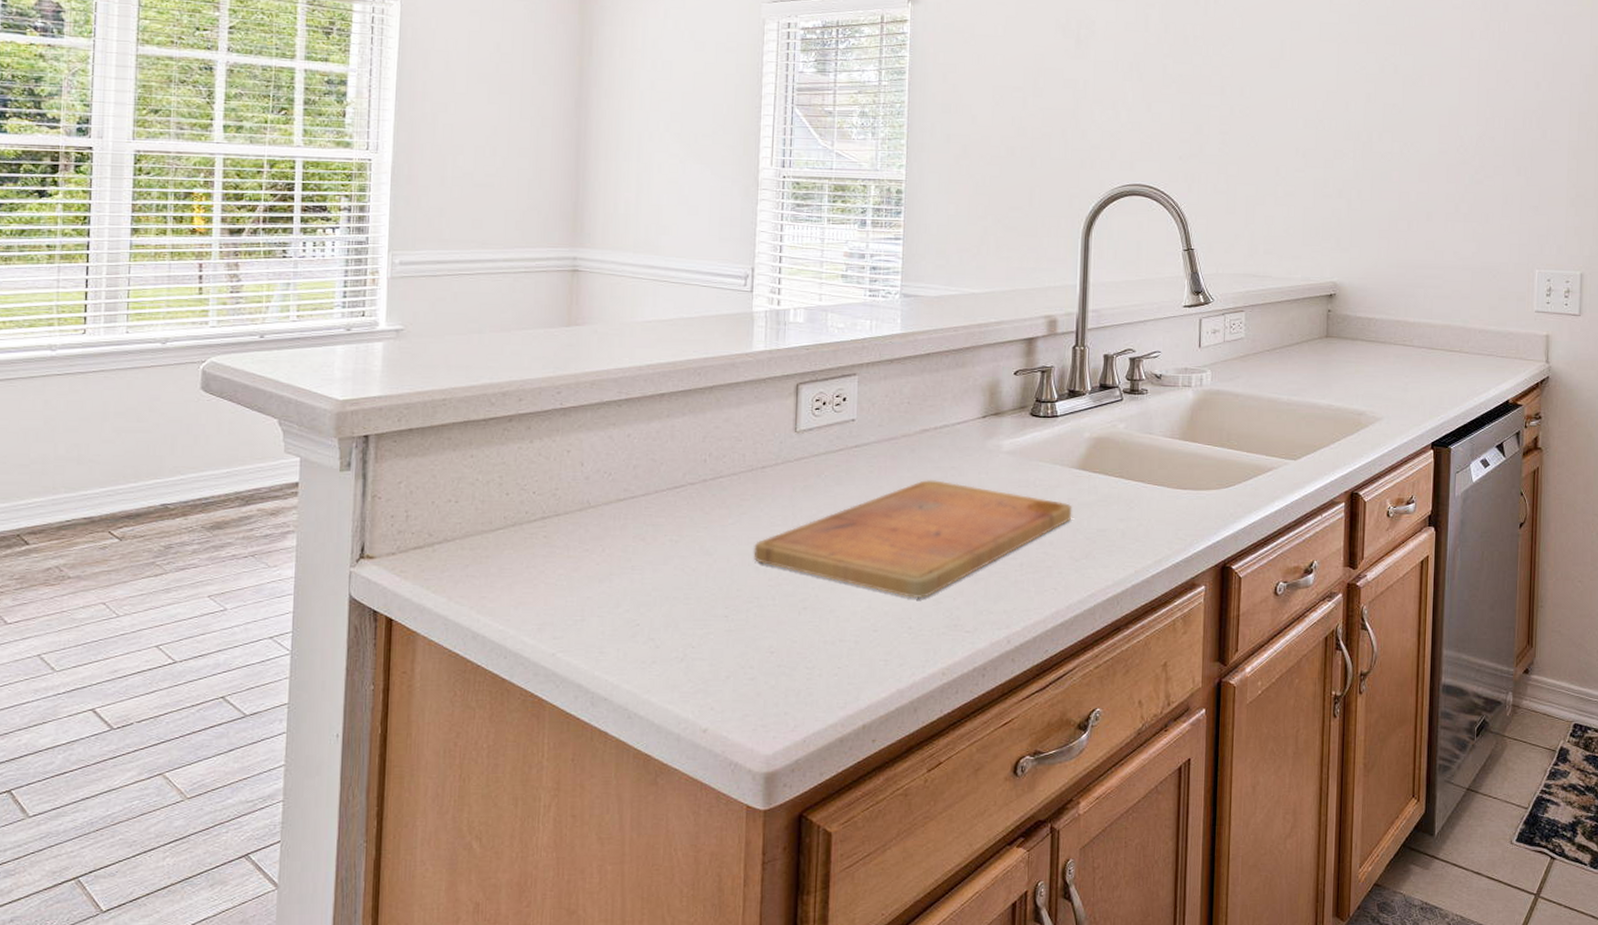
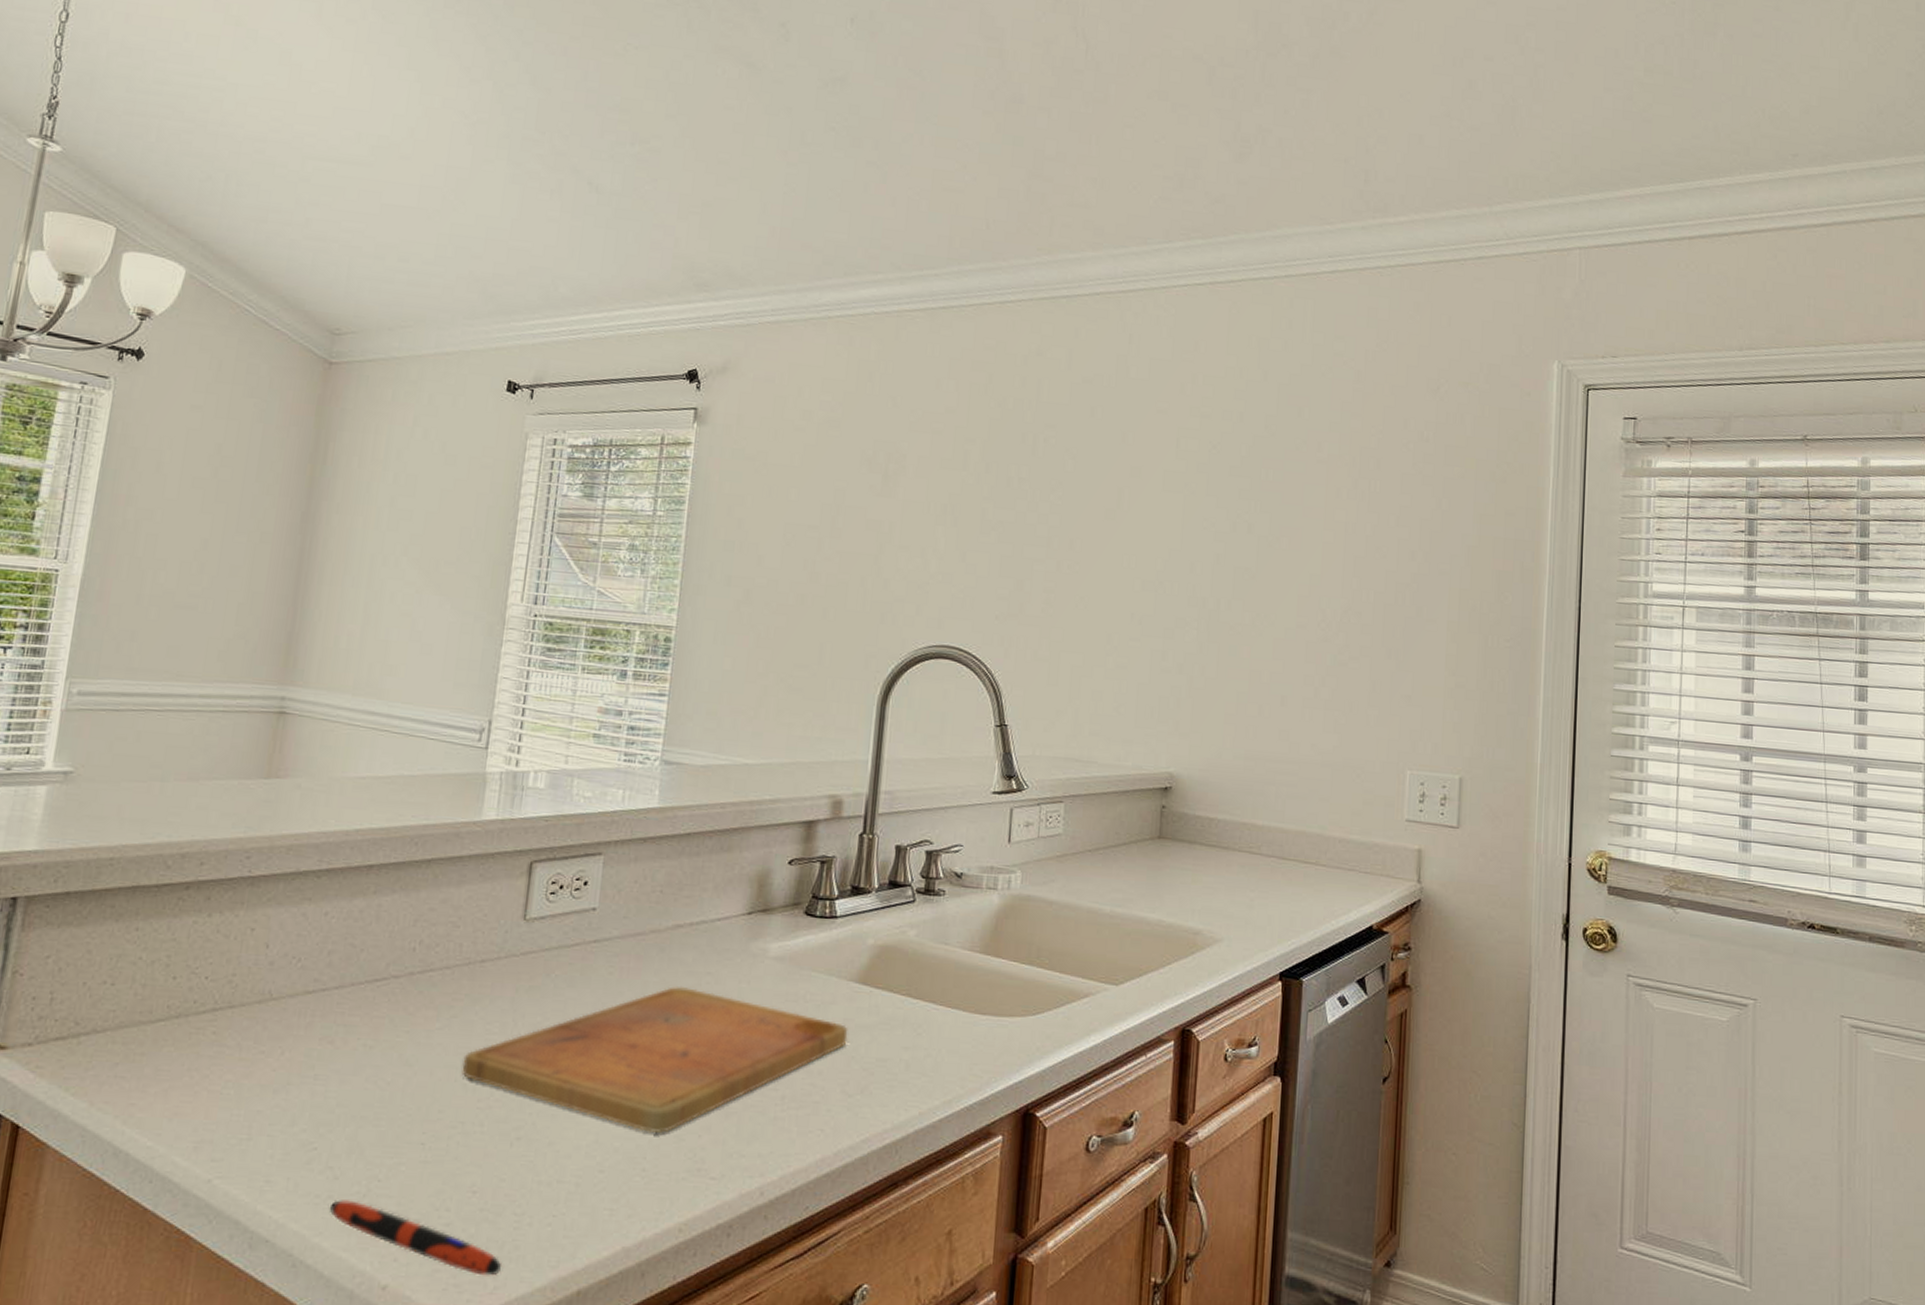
pen: none [655,664,800,717] -> present [330,1199,502,1276]

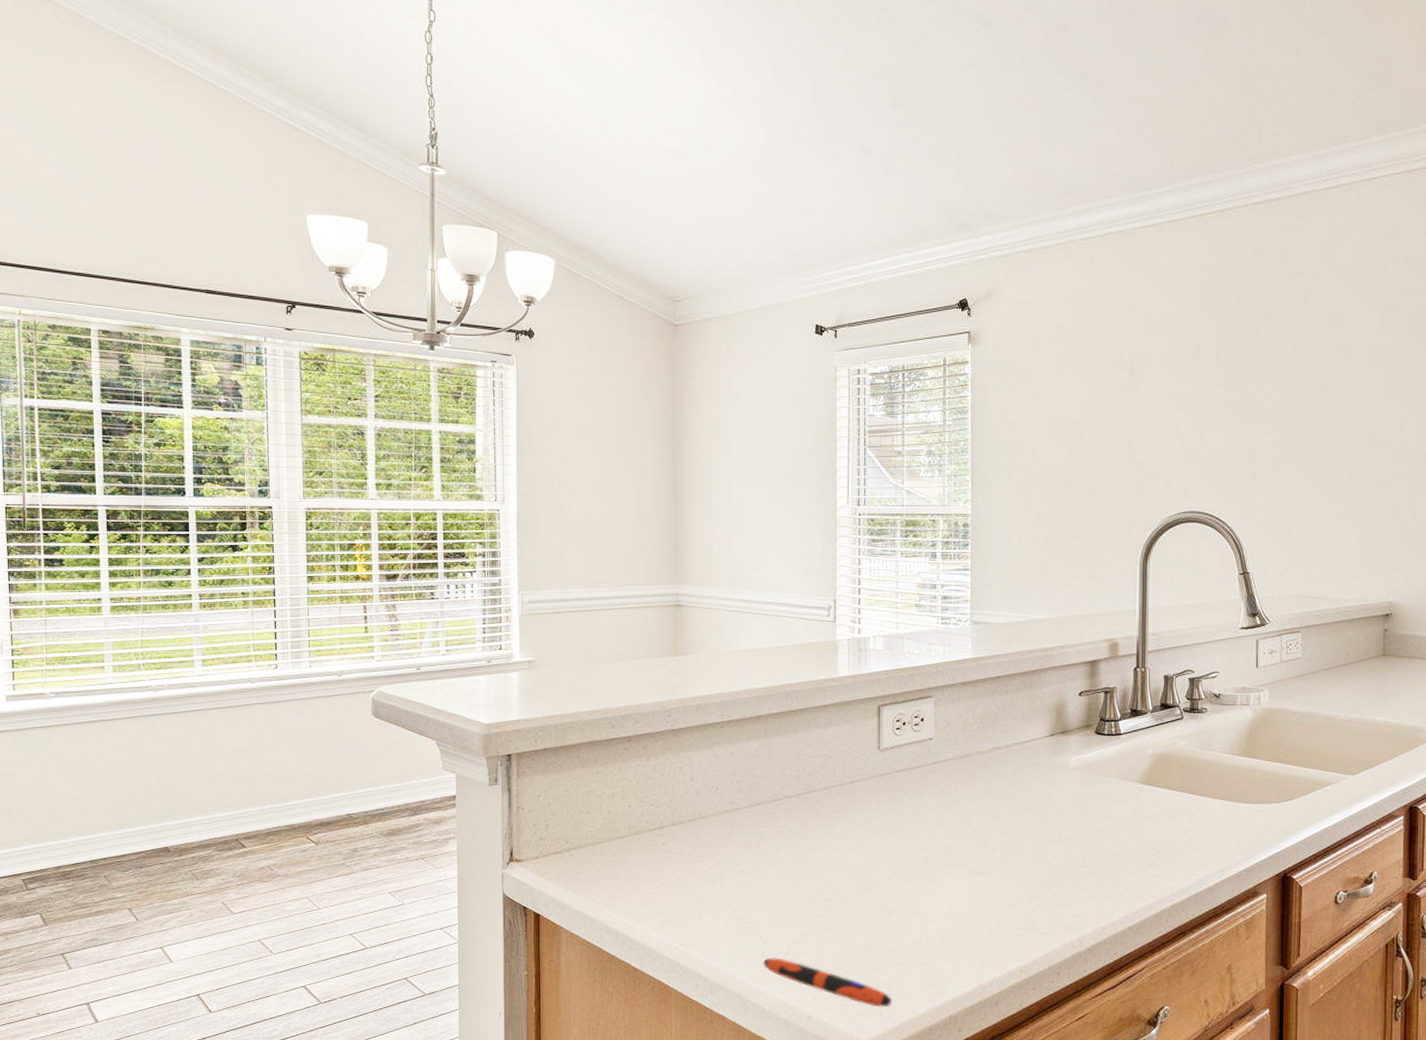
cutting board: present [461,986,848,1133] -> none [846,793,1137,902]

